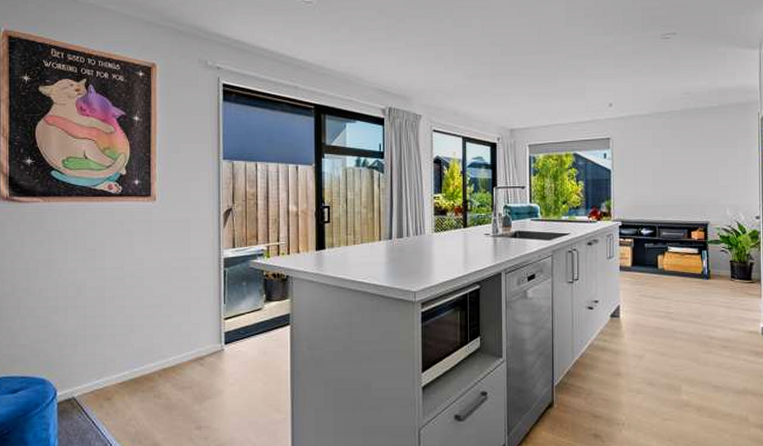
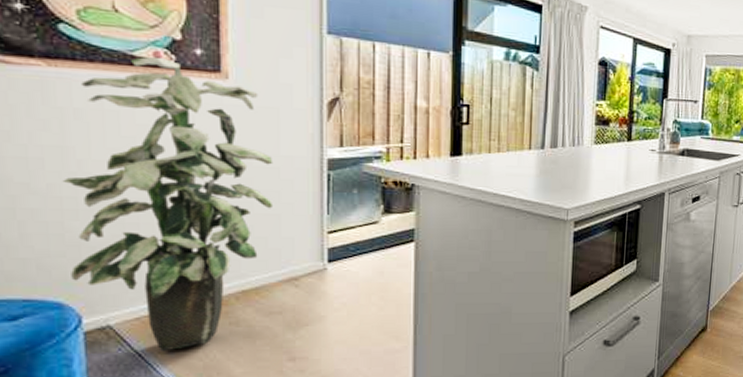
indoor plant: none [48,189,186,419] -> present [62,57,273,352]

